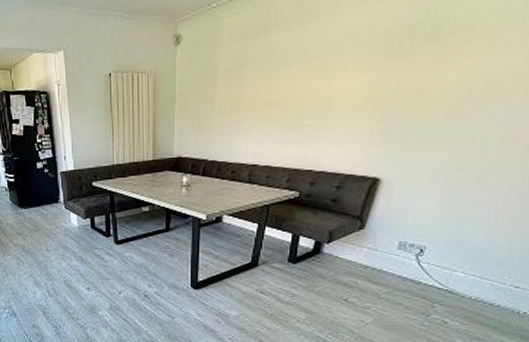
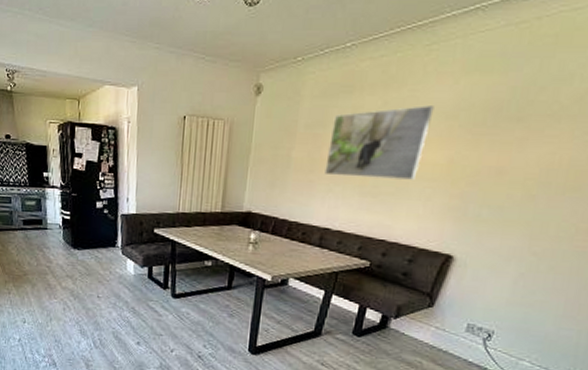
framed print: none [248,35,350,114] -> present [325,105,434,180]

